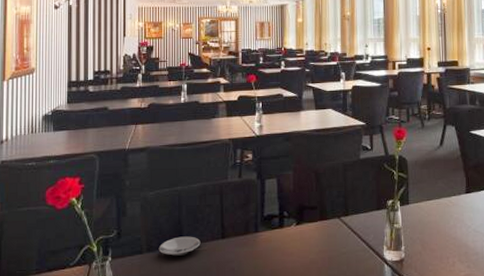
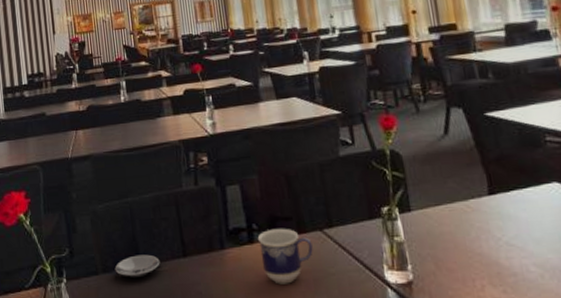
cup: none [287,215,331,262] -> present [257,228,313,284]

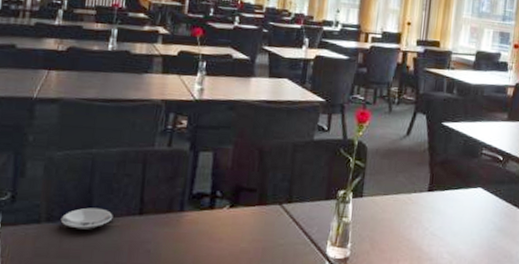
cup: present [257,228,313,284] -> none [217,197,269,250]

